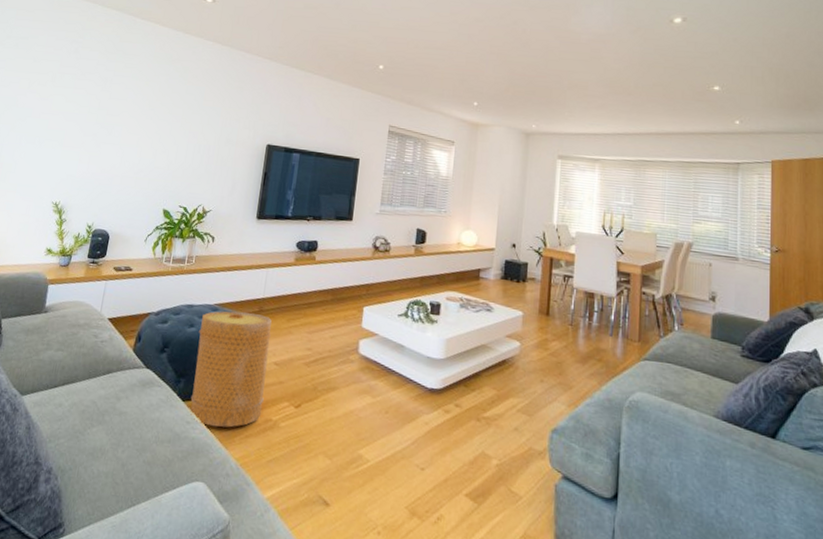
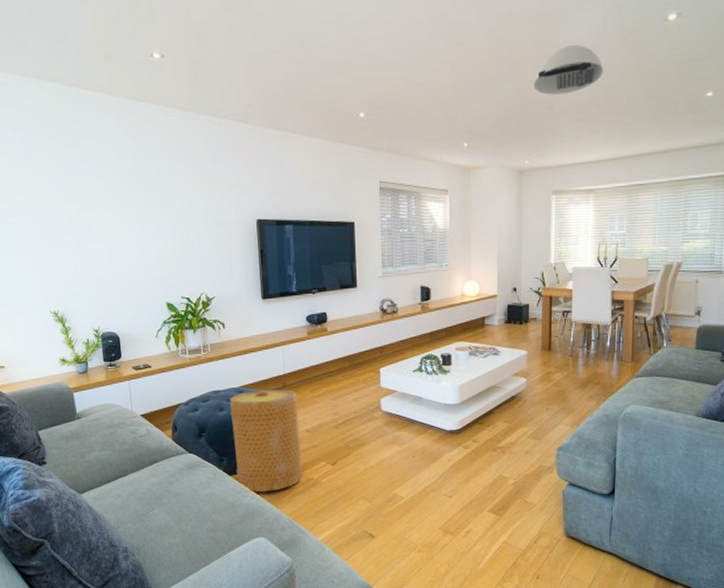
ceiling light: none [544,32,612,72] -> present [533,45,604,95]

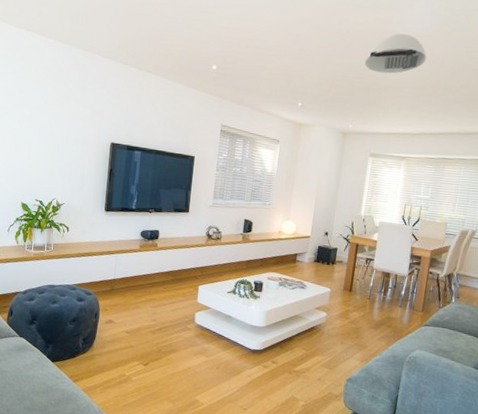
basket: present [230,390,303,492] -> none [58,290,122,382]

